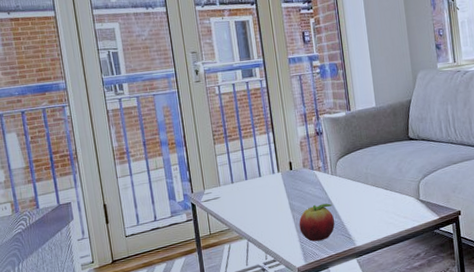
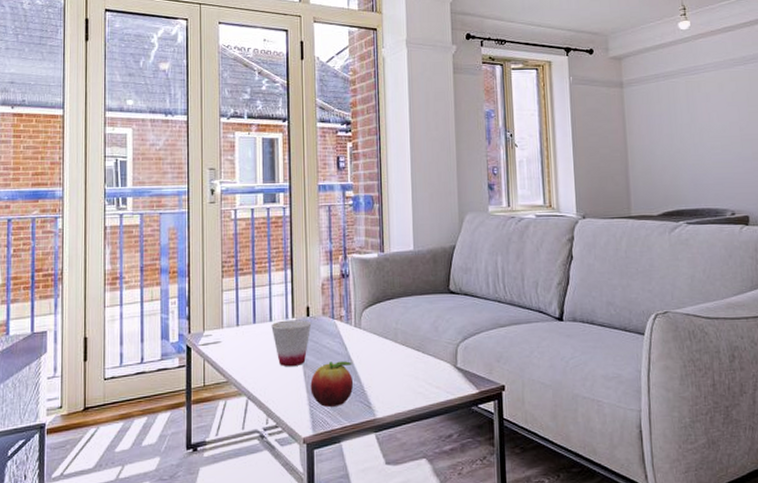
cup: none [261,173,295,213] -> present [271,320,312,367]

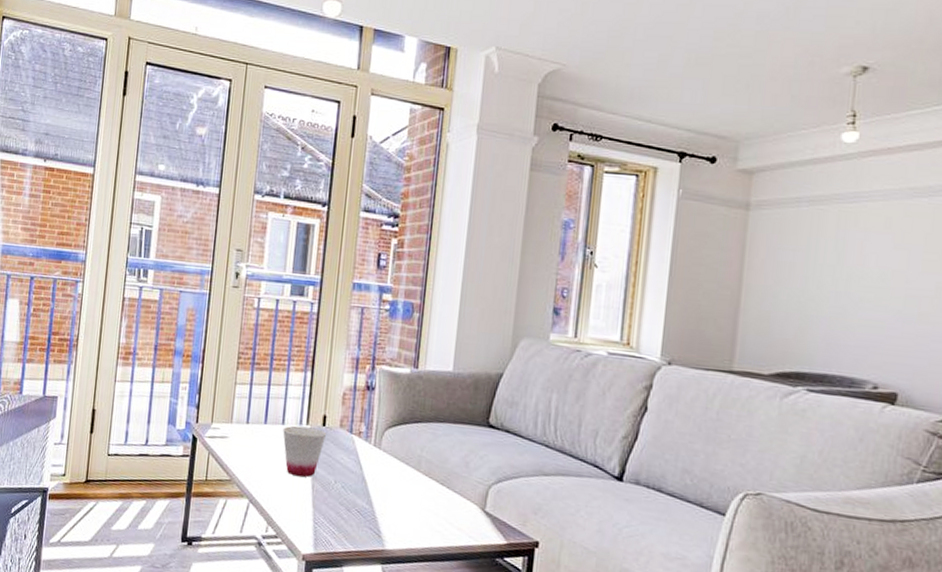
fruit: present [310,361,354,407] -> none [316,479,366,529]

